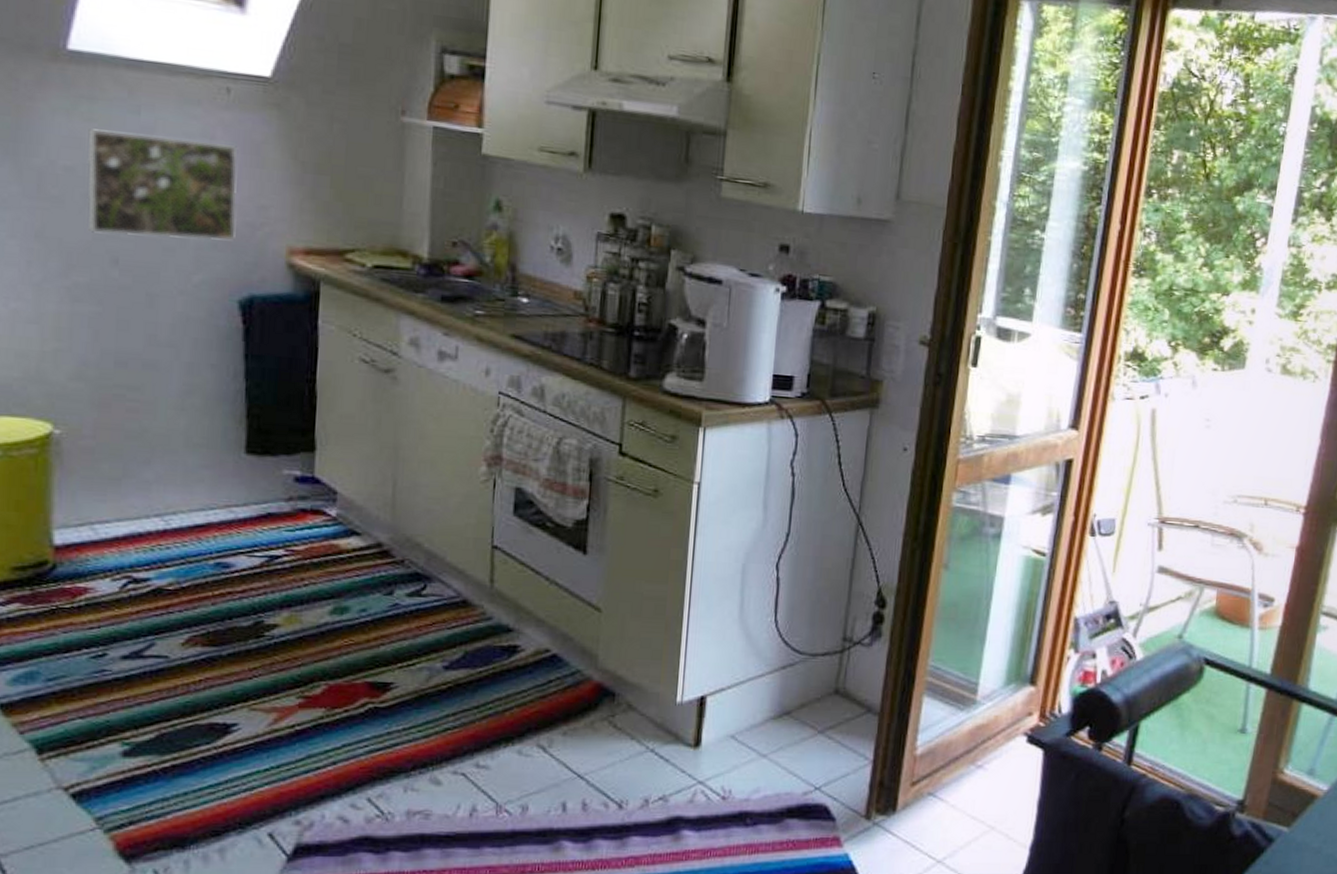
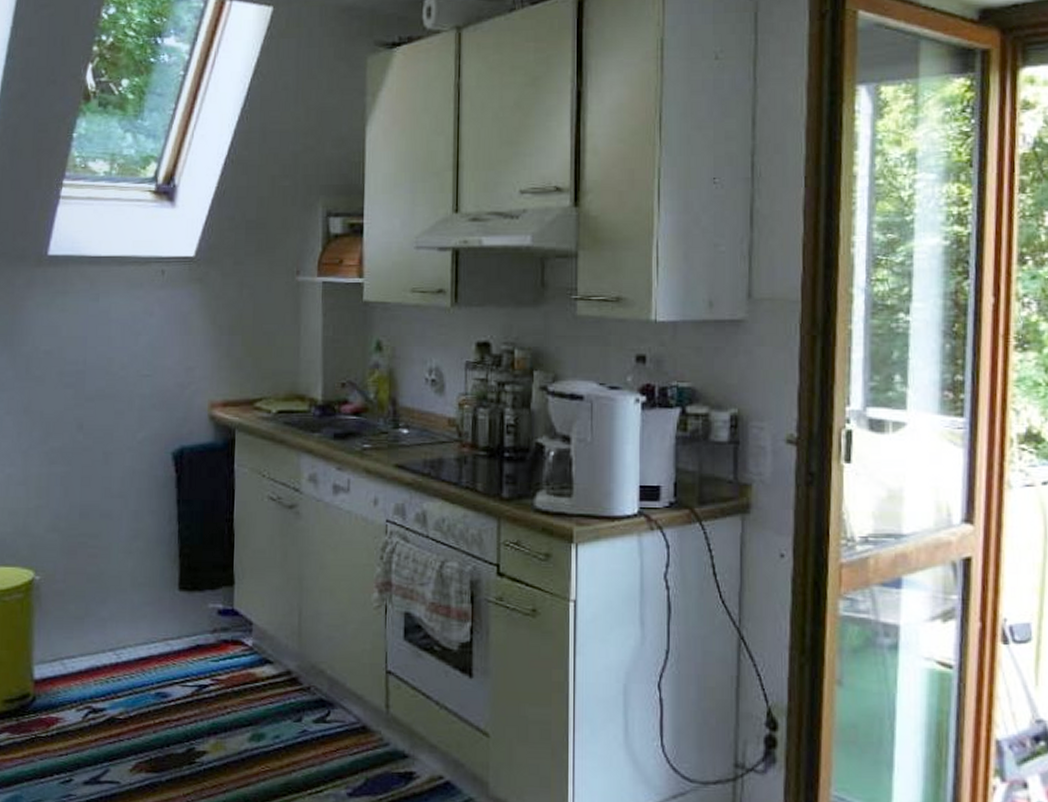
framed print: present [87,128,239,241] -> none [60,317,171,404]

